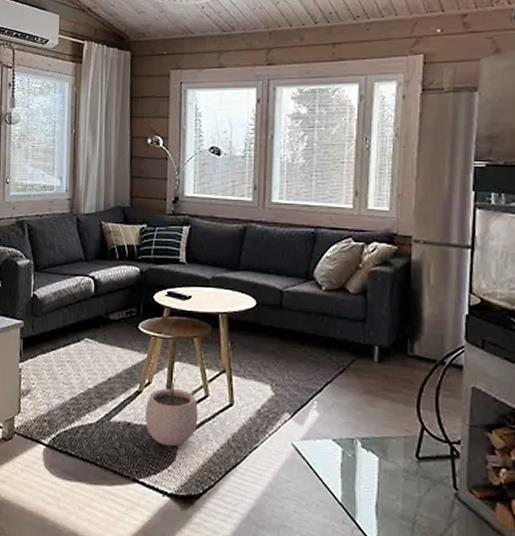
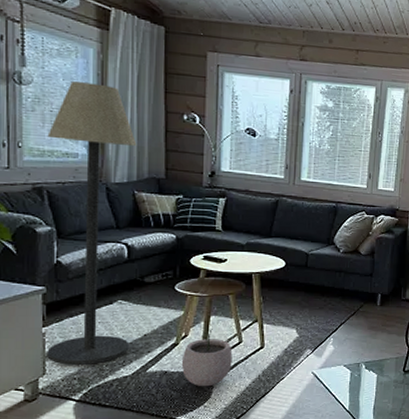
floor lamp: none [22,116,105,407] -> present [47,81,137,365]

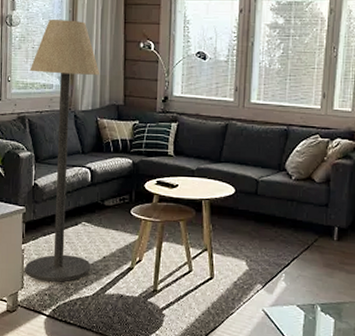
plant pot: present [181,329,233,387] -> none [135,255,183,315]

